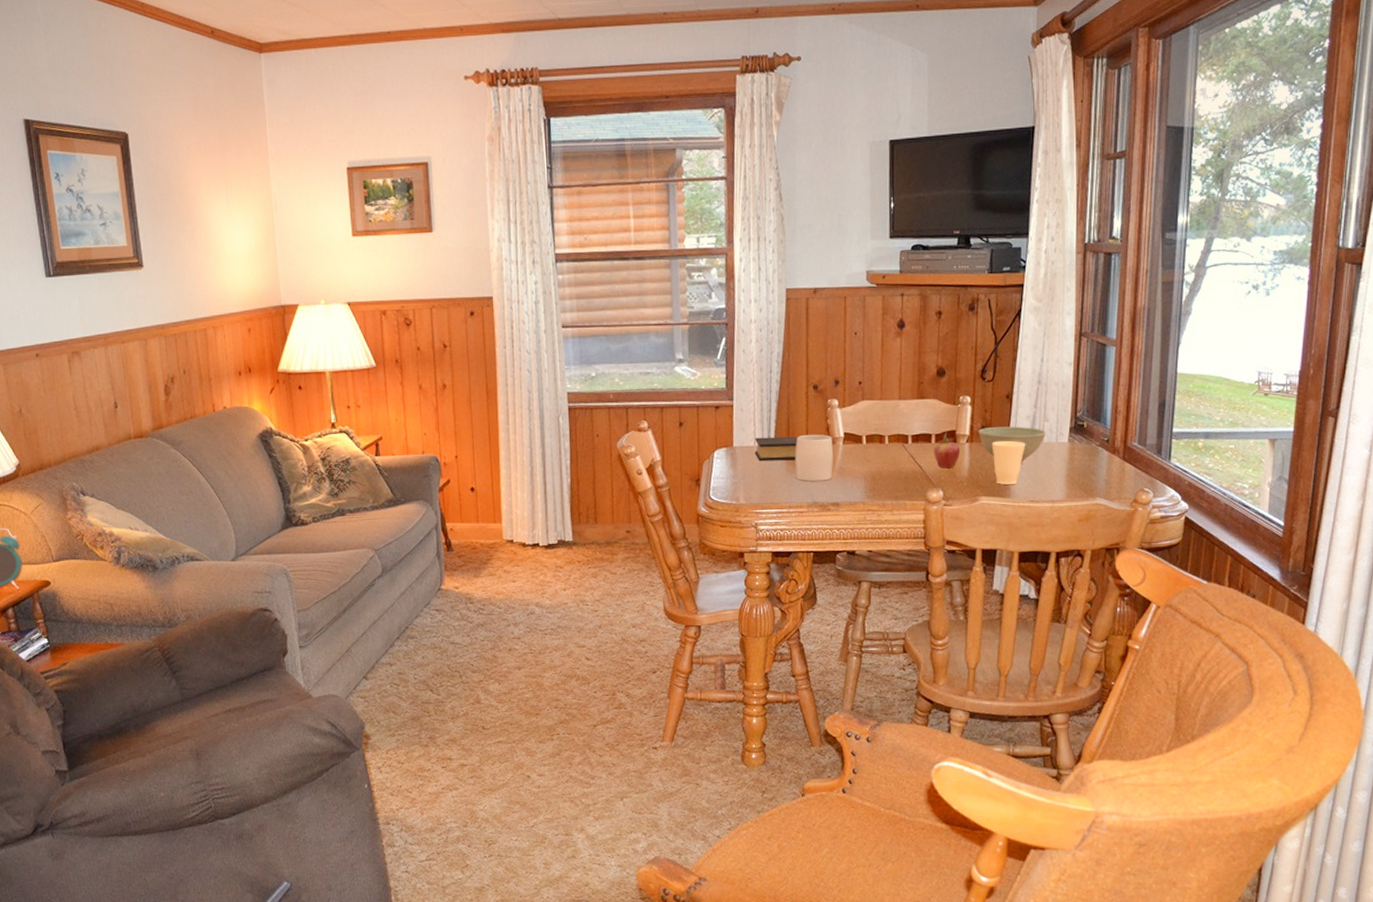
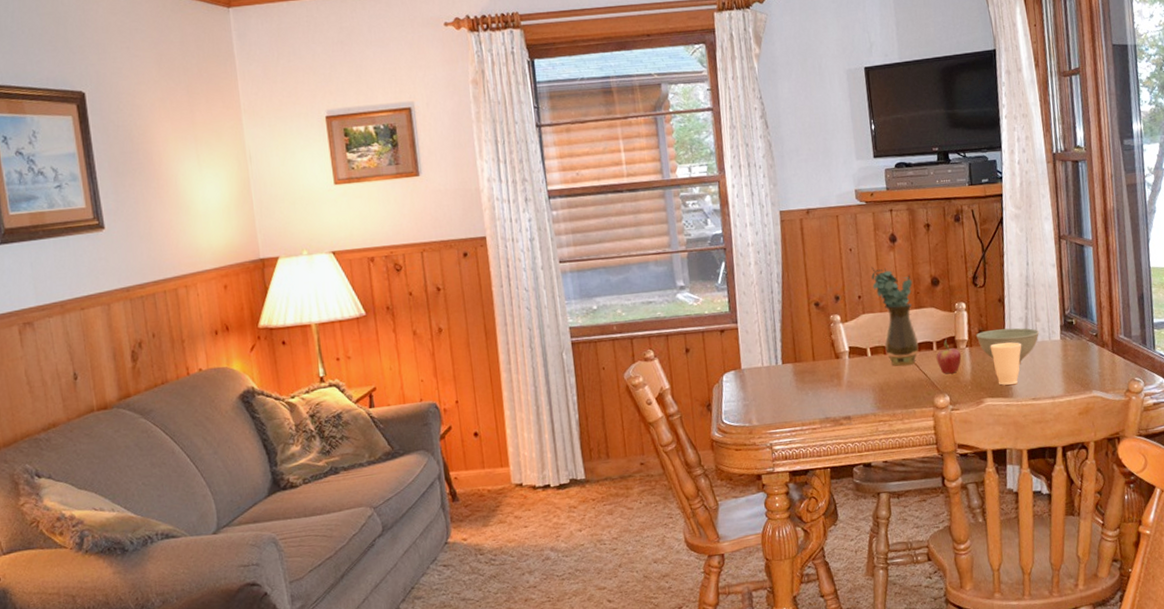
book: present [754,436,798,462] -> none [762,353,805,382]
mug: present [795,434,834,482] -> none [802,350,842,398]
vase: none [874,352,917,457] -> present [871,267,919,367]

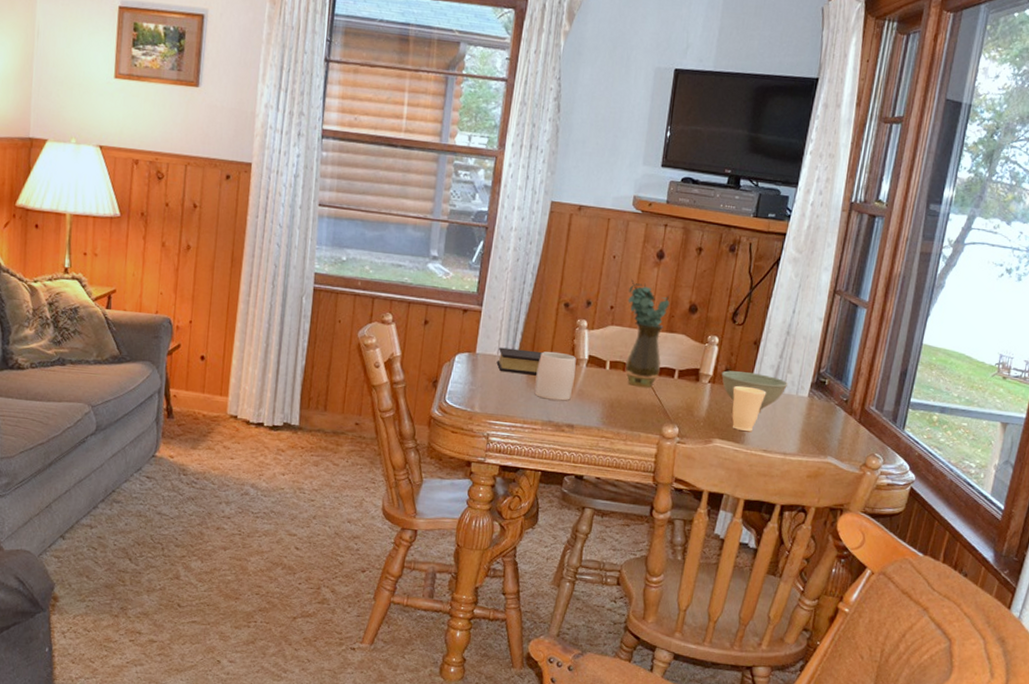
book: none [762,353,805,382] -> present [496,347,542,376]
mug: none [802,350,842,398] -> present [534,351,577,401]
fruit: present [936,338,962,375] -> none [674,369,702,406]

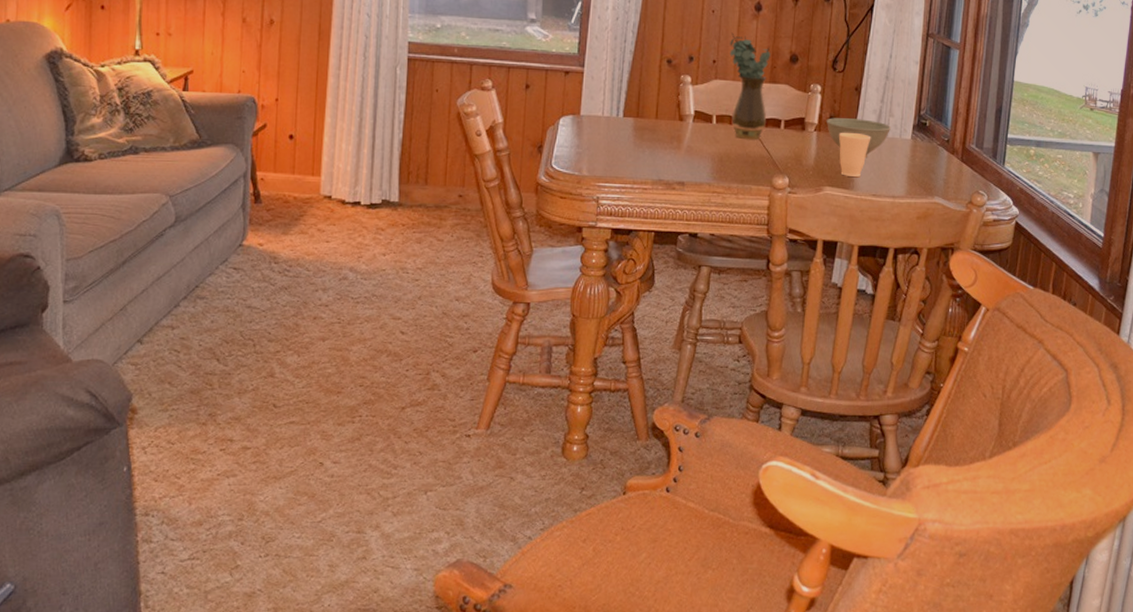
book: present [496,347,542,376] -> none [602,107,648,135]
mug: present [534,351,577,401] -> none [642,109,683,158]

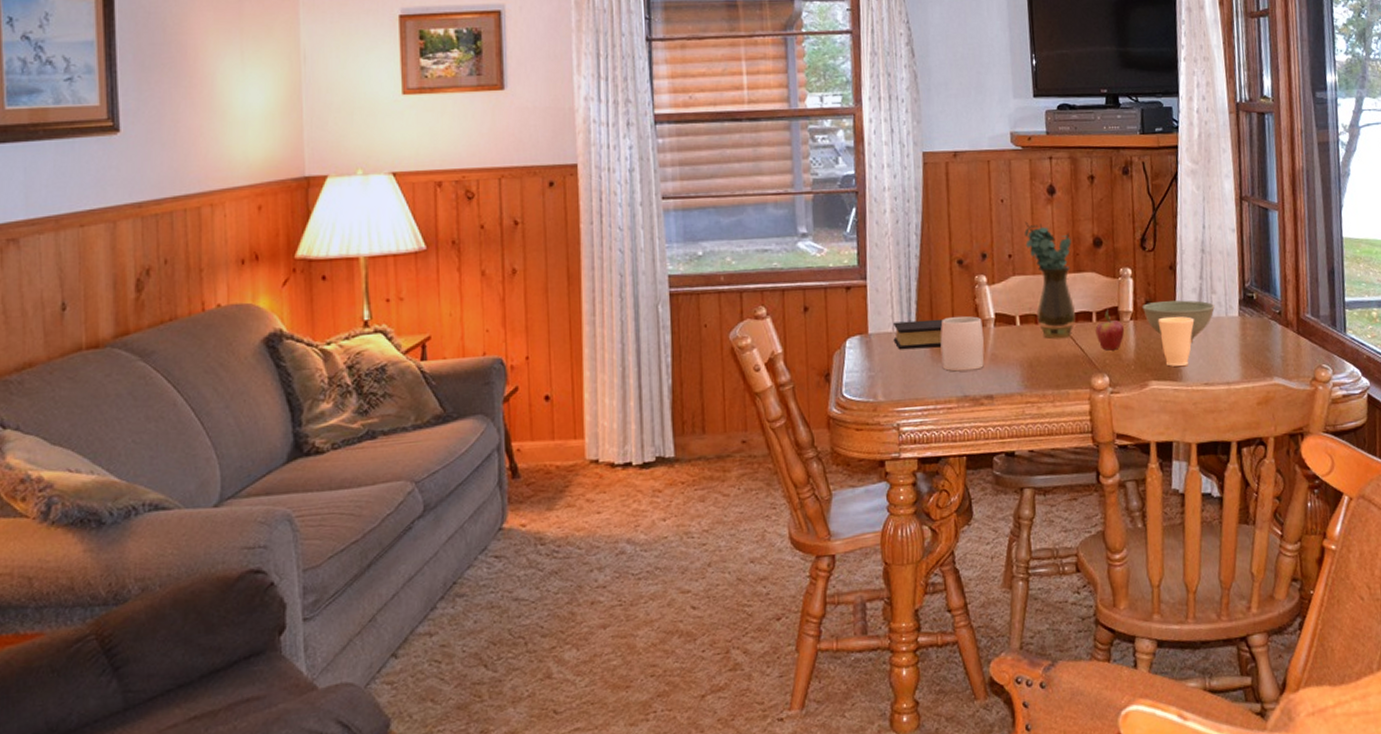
book: none [602,107,648,135] -> present [893,319,943,350]
mug: none [642,109,683,158] -> present [940,316,985,372]
fruit: none [782,118,808,156] -> present [1095,309,1125,351]

